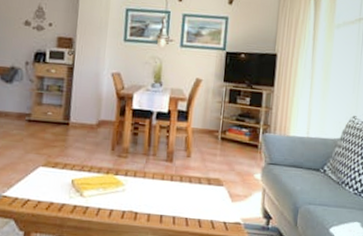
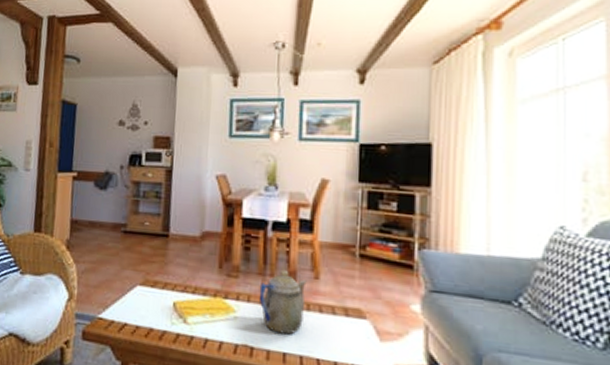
teapot: none [143,150,181,201] -> present [259,269,307,335]

